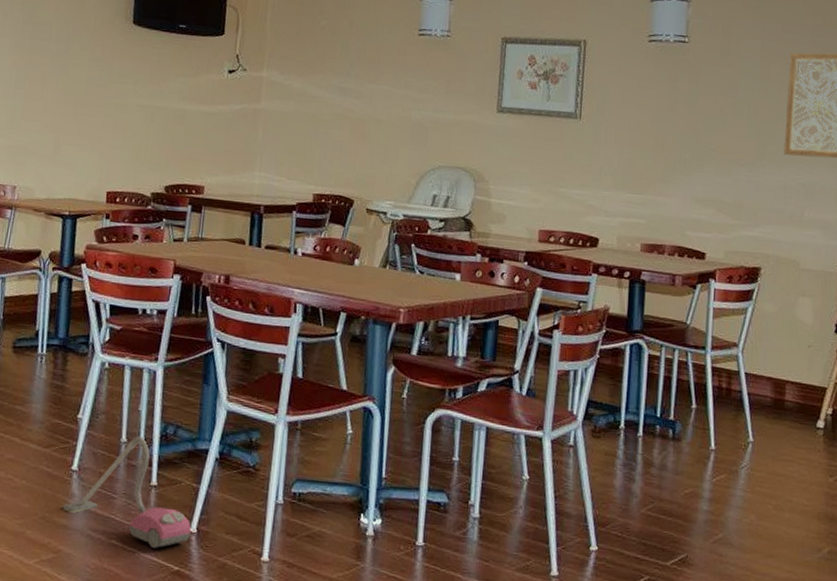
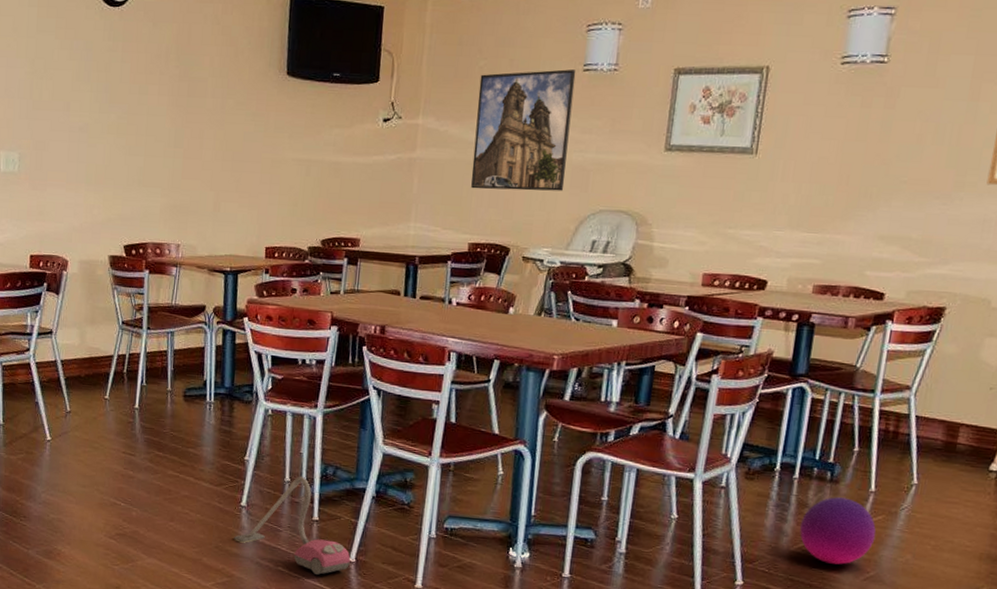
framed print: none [314,33,412,147] -> present [471,69,576,191]
ball: none [648,455,720,527] -> present [799,497,877,565]

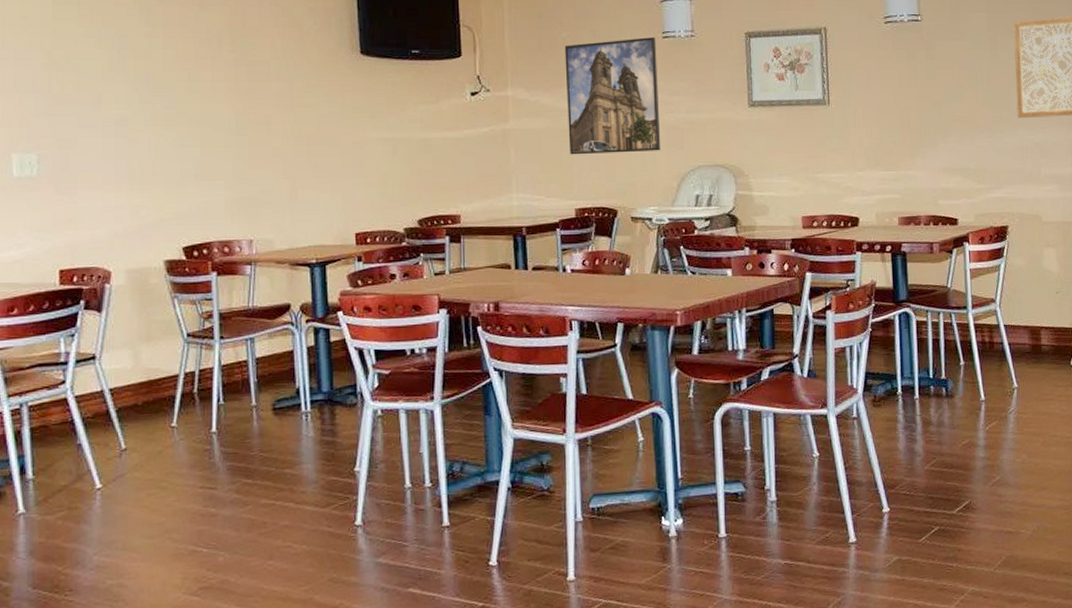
vacuum cleaner: present [234,476,351,575] -> none [351,478,491,589]
ball: present [799,497,877,565] -> none [929,410,994,476]

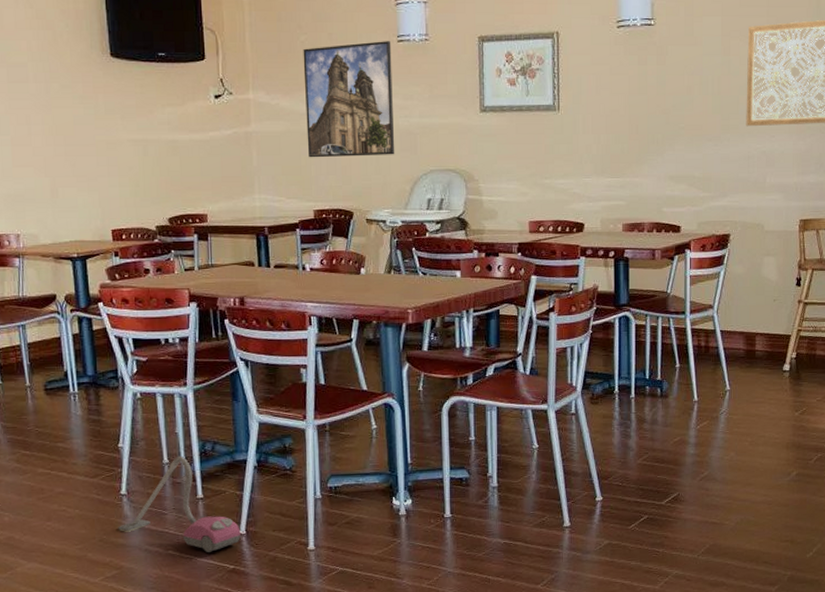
vacuum cleaner: none [351,478,491,589] -> present [118,455,241,552]

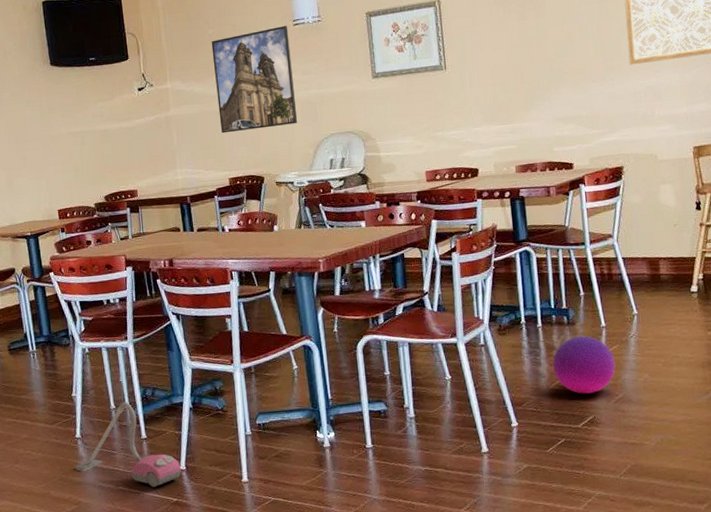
ball: none [643,410,704,470] -> present [553,336,616,394]

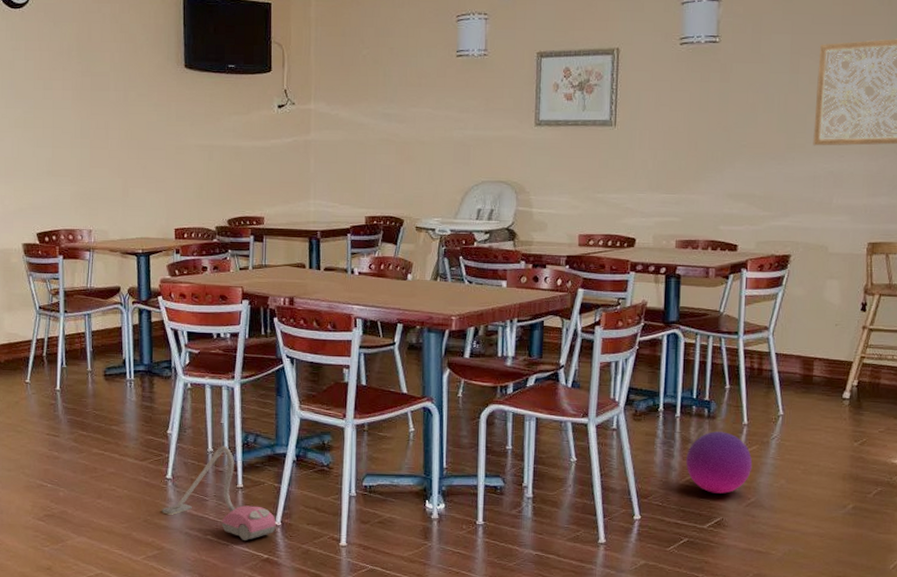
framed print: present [211,26,298,134] -> none [363,56,450,167]

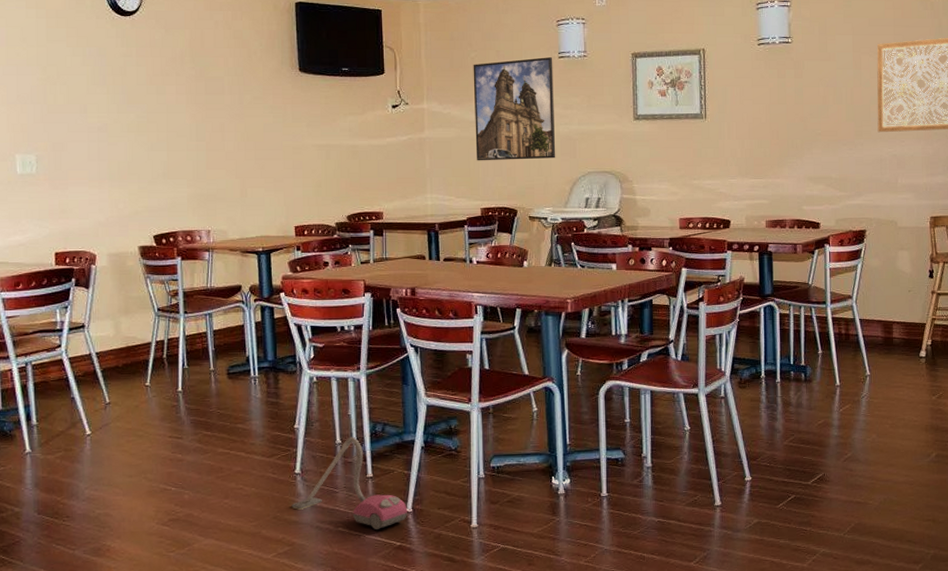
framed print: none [363,56,450,167] -> present [473,57,556,161]
ball: present [686,432,753,494] -> none [788,394,847,451]

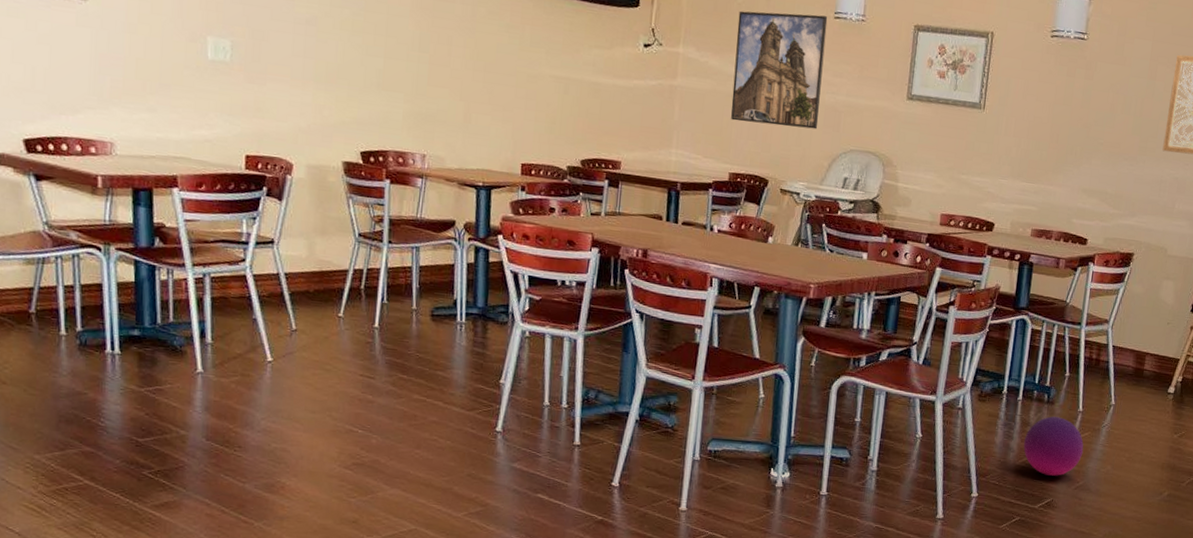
vacuum cleaner: present [291,436,407,530] -> none [488,399,614,501]
ball: none [788,394,847,451] -> present [1023,416,1084,476]

